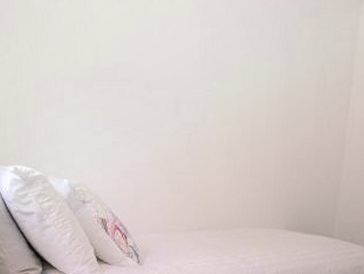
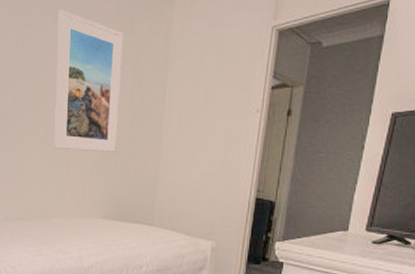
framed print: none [236,10,309,164] -> present [54,10,124,152]

